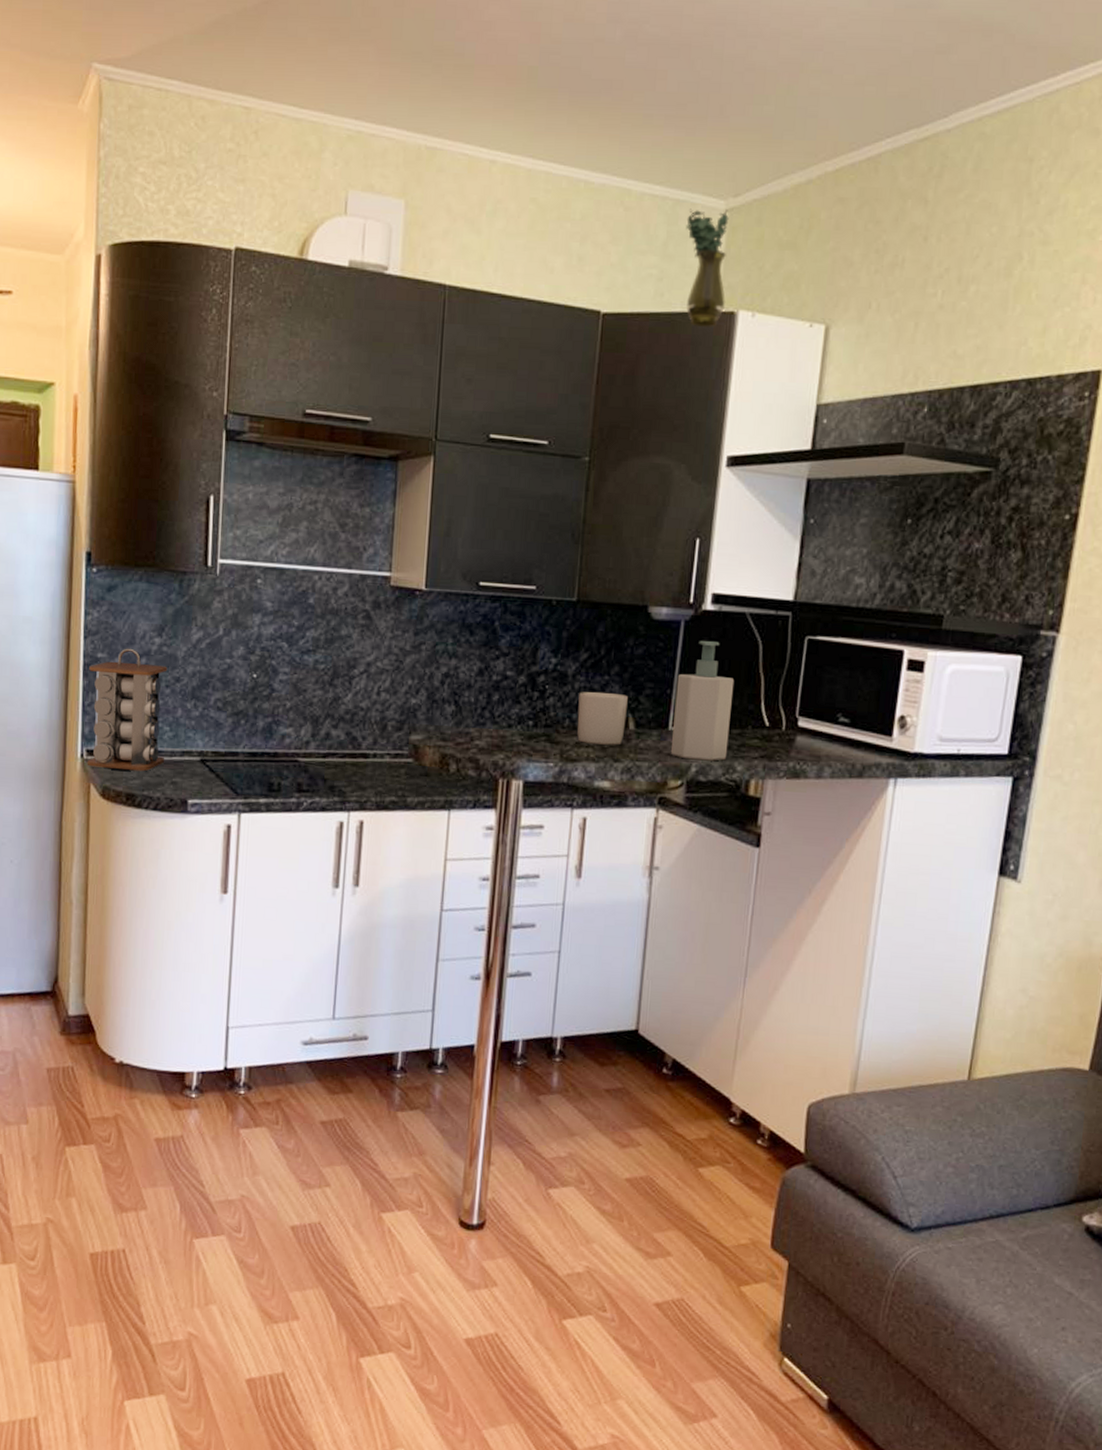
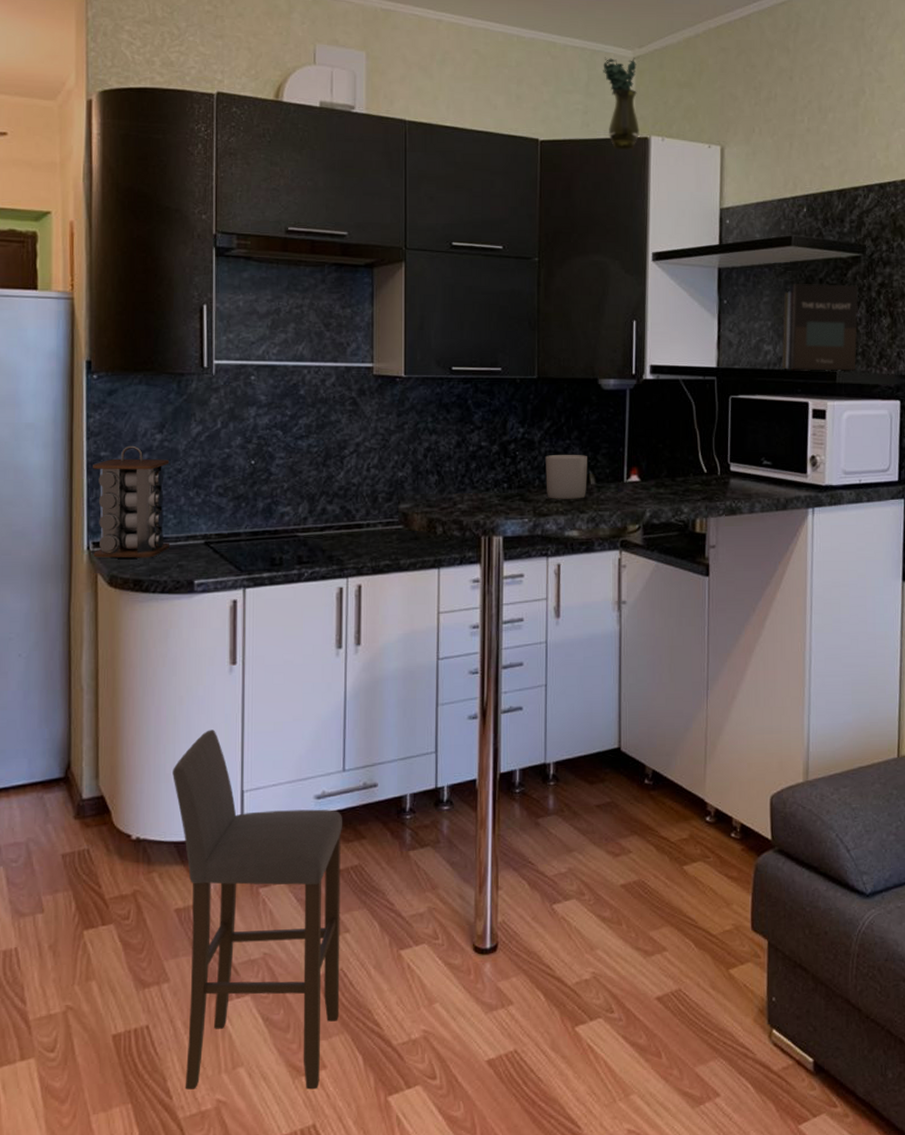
bar stool: none [158,959,329,1338] -> present [172,730,342,1090]
soap bottle: present [670,641,735,761] -> none [627,405,675,506]
books: none [874,502,985,615] -> present [781,283,859,371]

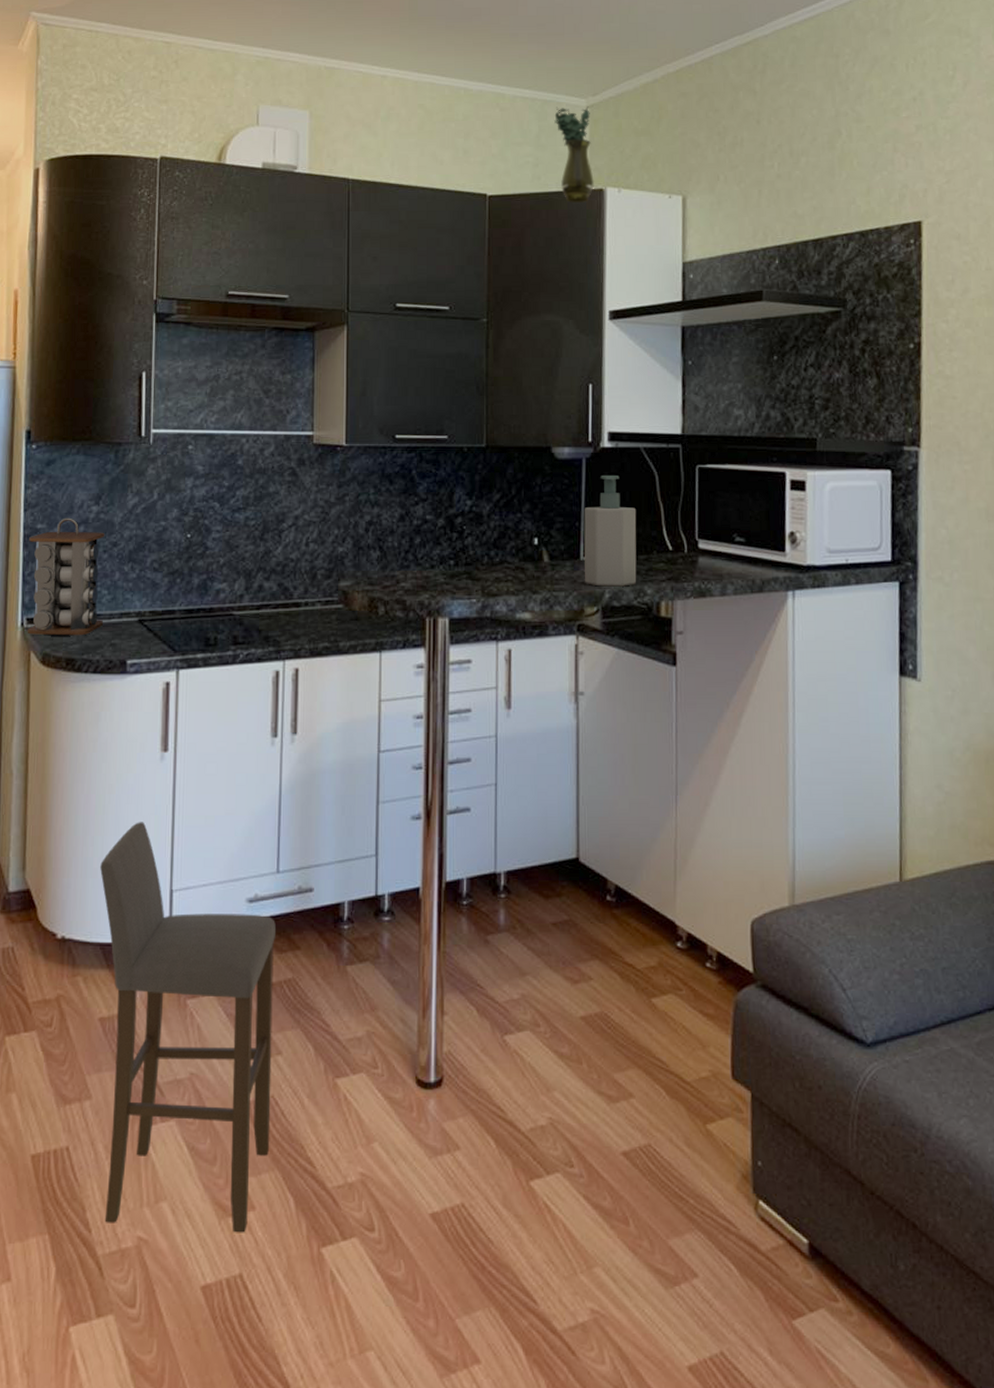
mug: present [545,455,588,500] -> none [495,530,541,579]
soap bottle: none [627,405,675,506] -> present [584,476,637,587]
books: present [781,283,859,371] -> none [754,341,840,437]

